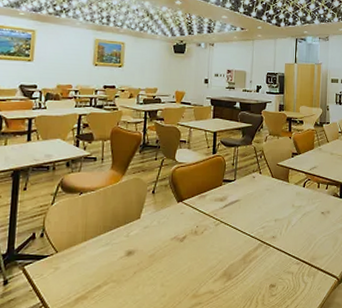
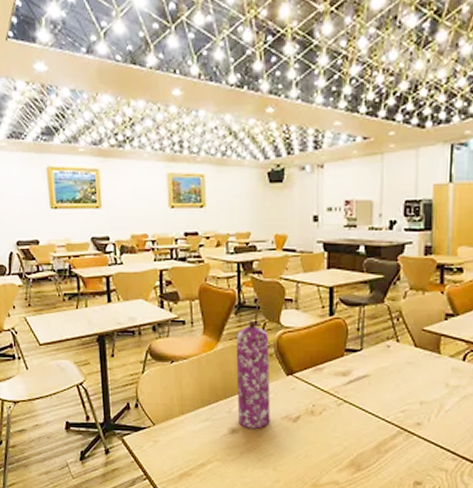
gas cylinder: none [135,158,166,250] -> present [236,321,270,429]

